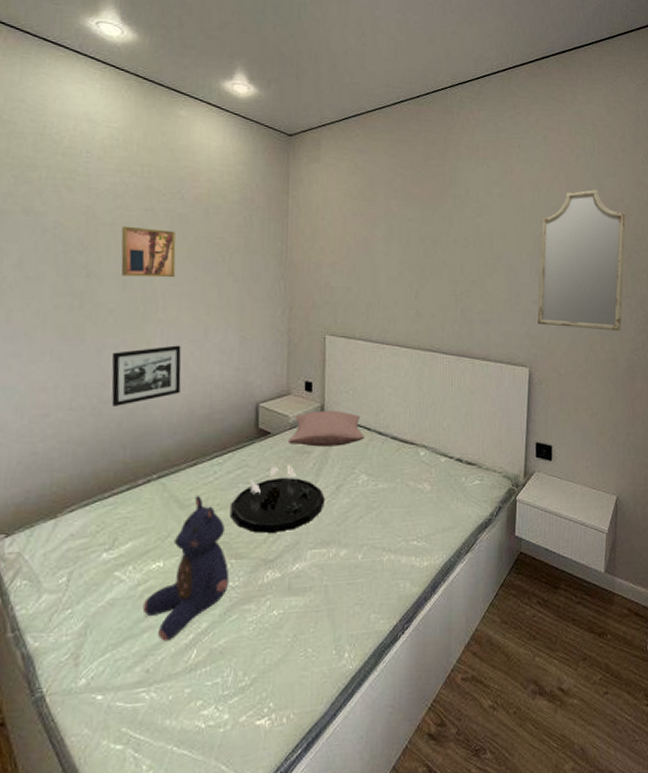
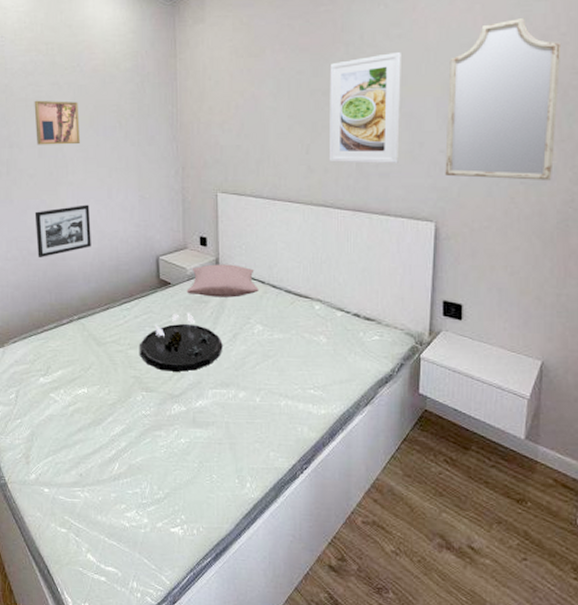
teddy bear: present [142,496,230,642] -> none [73,336,142,454]
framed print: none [436,208,501,311] -> present [328,51,401,164]

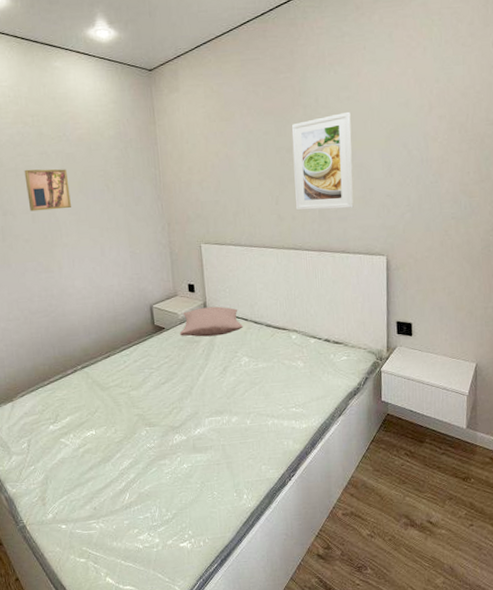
picture frame: present [34,204,91,257] -> none [32,263,89,316]
decorative tray: present [140,313,223,372] -> none [141,352,215,407]
home mirror: present [445,18,562,180] -> none [390,80,478,216]

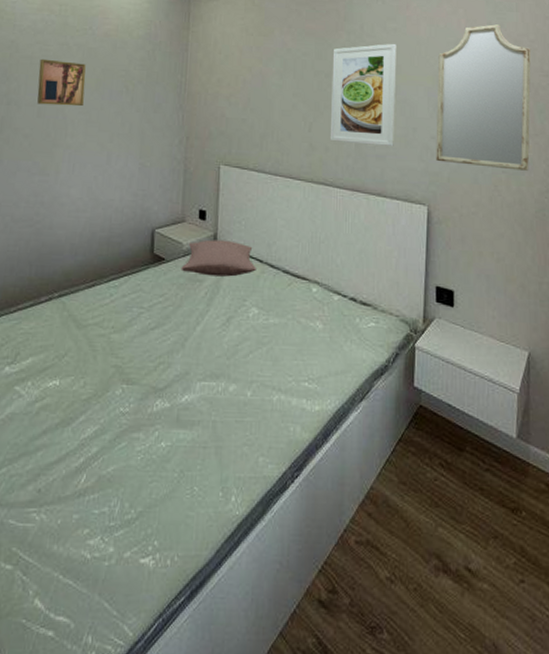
home mirror: none [390,80,478,216] -> present [436,24,531,171]

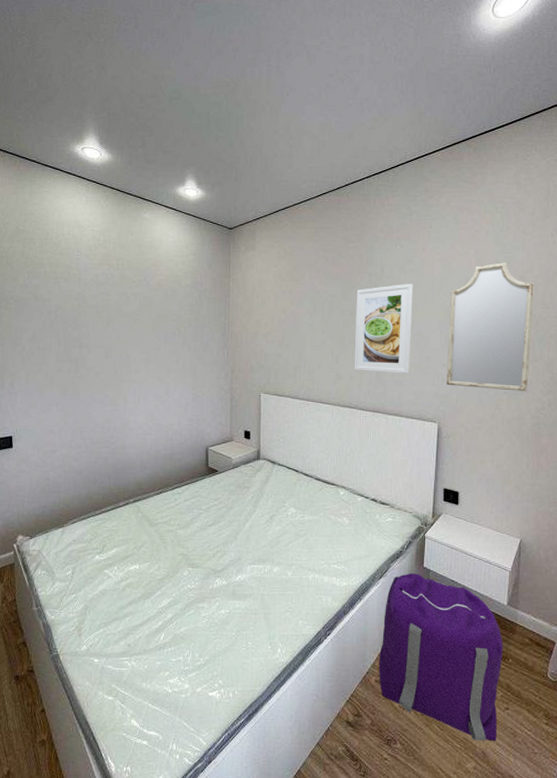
wall art: present [37,58,86,107] -> none [103,307,144,348]
pillow: present [181,239,256,277] -> none [231,455,293,484]
backpack: none [360,395,515,629] -> present [379,573,504,742]

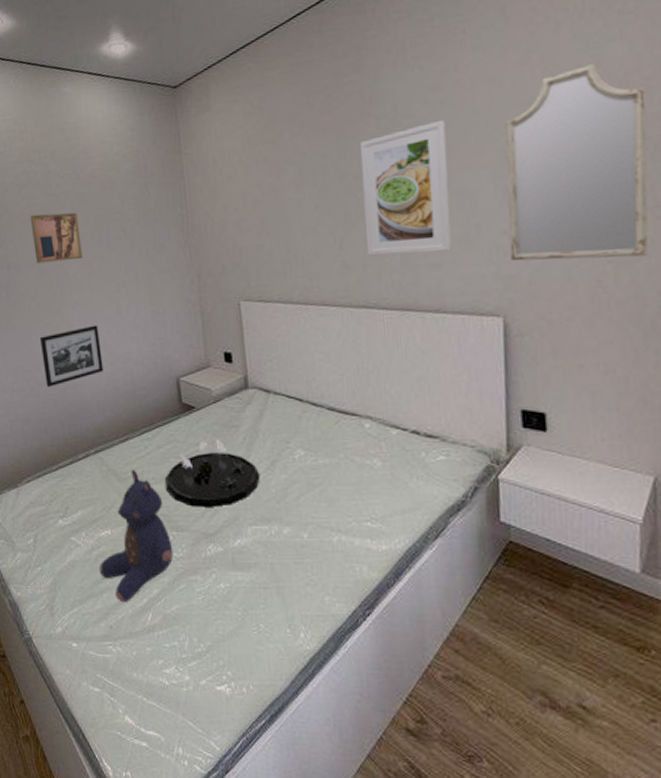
picture frame: none [98,400,149,446] -> present [39,325,104,387]
wall art: none [103,307,144,348] -> present [30,212,82,264]
teddy bear: none [125,517,188,625] -> present [99,470,174,603]
decorative tray: none [188,497,261,549] -> present [165,439,260,507]
backpack: present [379,573,504,742] -> none [445,531,641,766]

